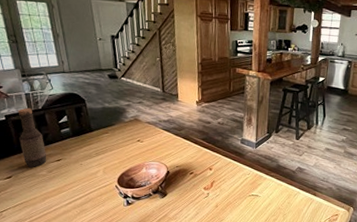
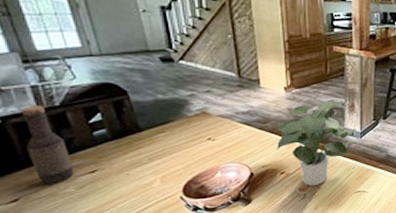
potted plant: none [187,115,253,187] -> present [274,102,356,186]

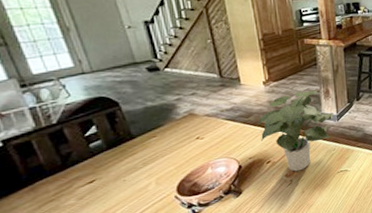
bottle: present [20,105,75,184] -> none [21,124,74,199]

